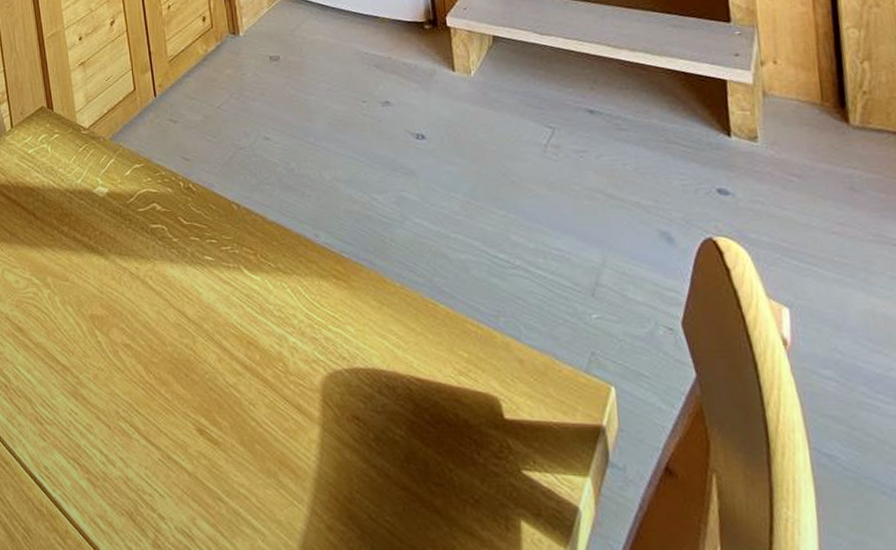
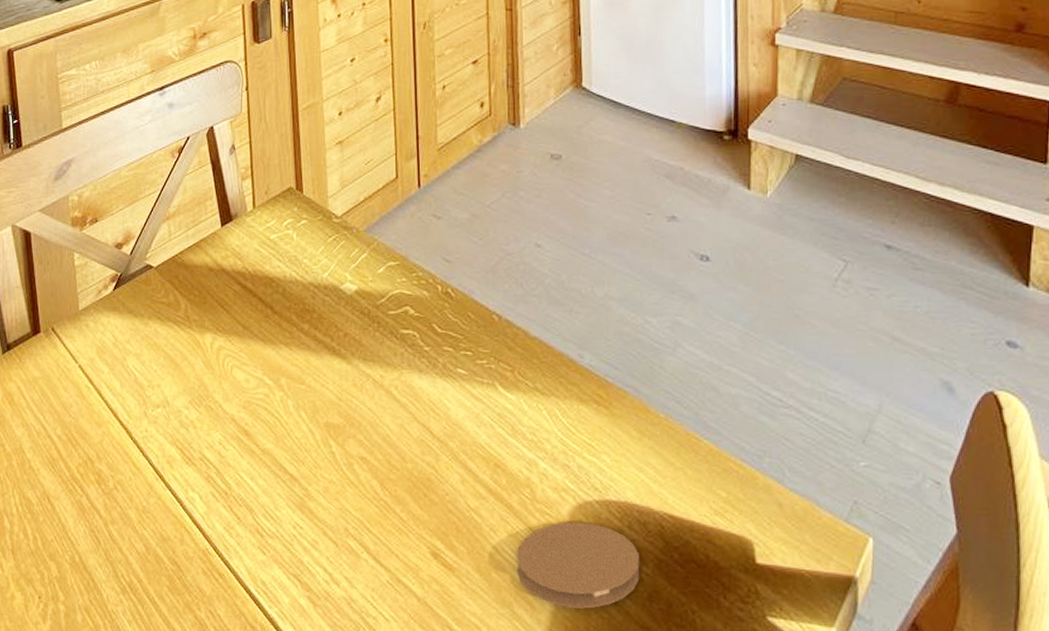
coaster: none [276,391,395,474] -> present [517,522,640,609]

